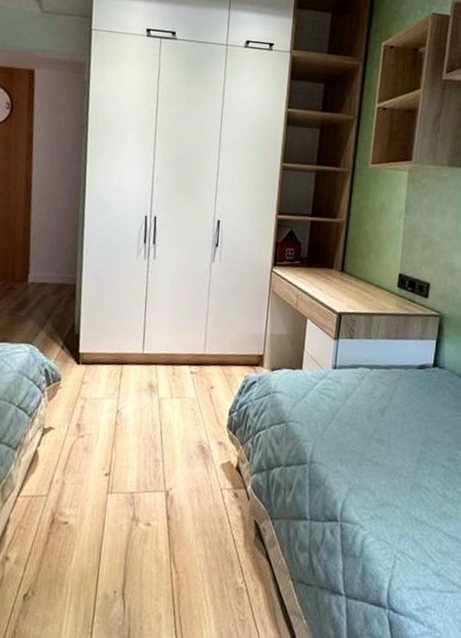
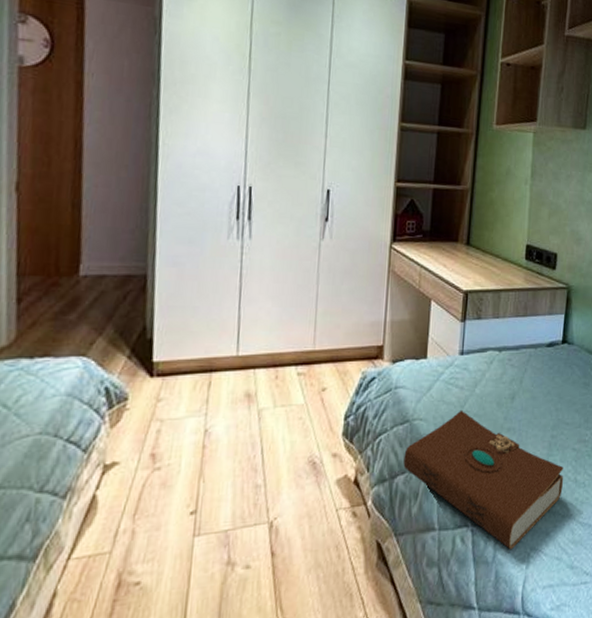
book: none [279,417,432,549] -> present [403,409,564,550]

